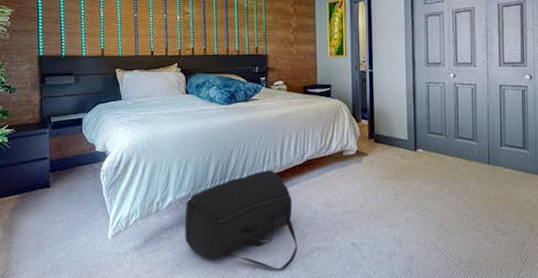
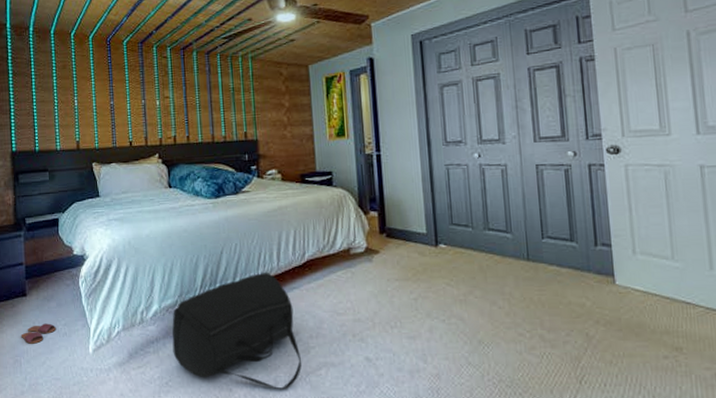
slippers: none [44,212,78,230] -> present [21,323,56,344]

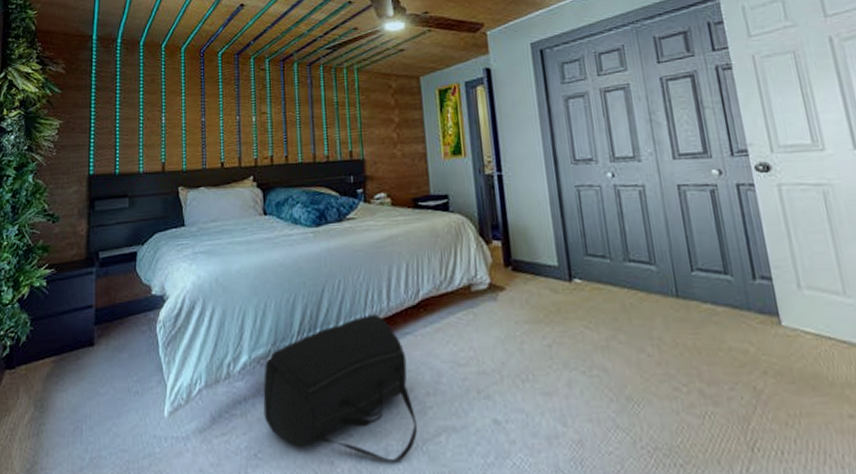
slippers: present [21,323,56,344] -> none [84,379,127,406]

